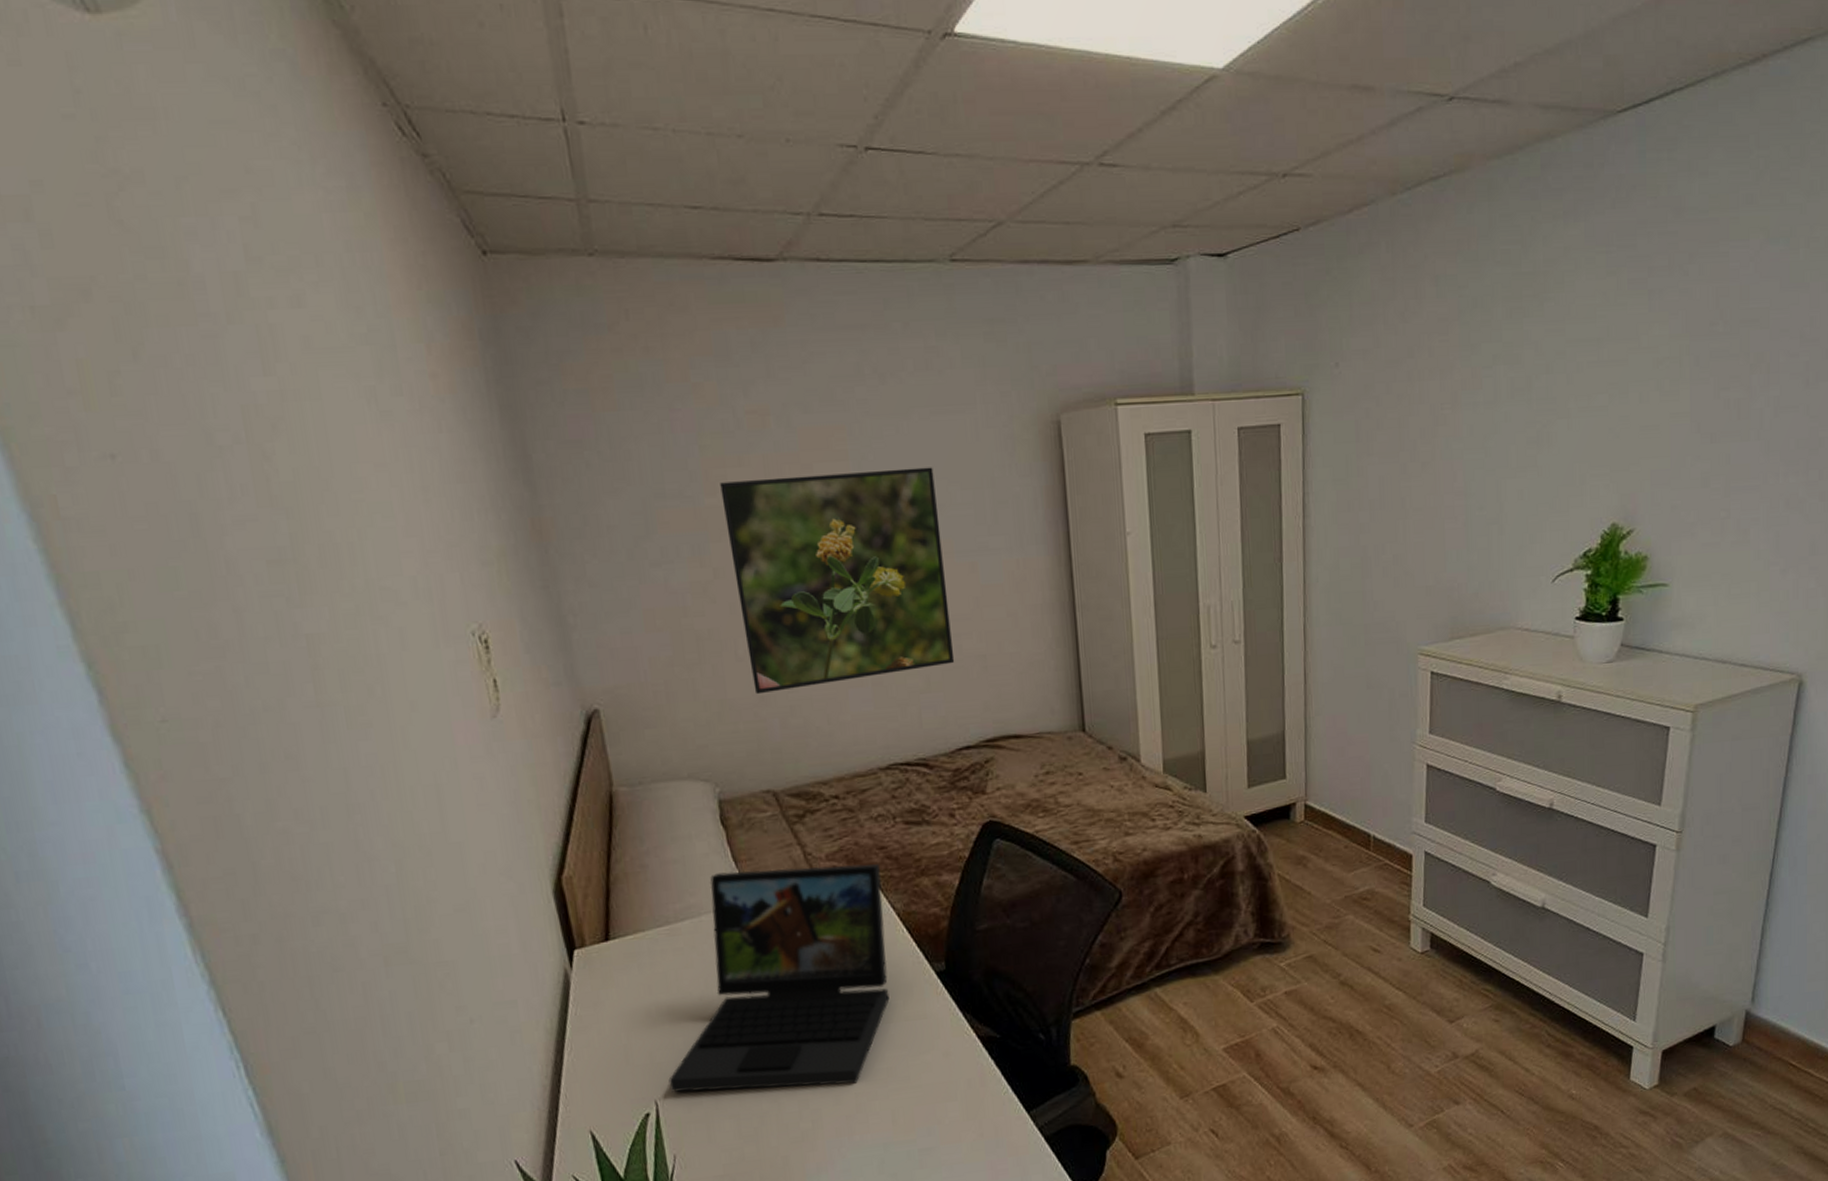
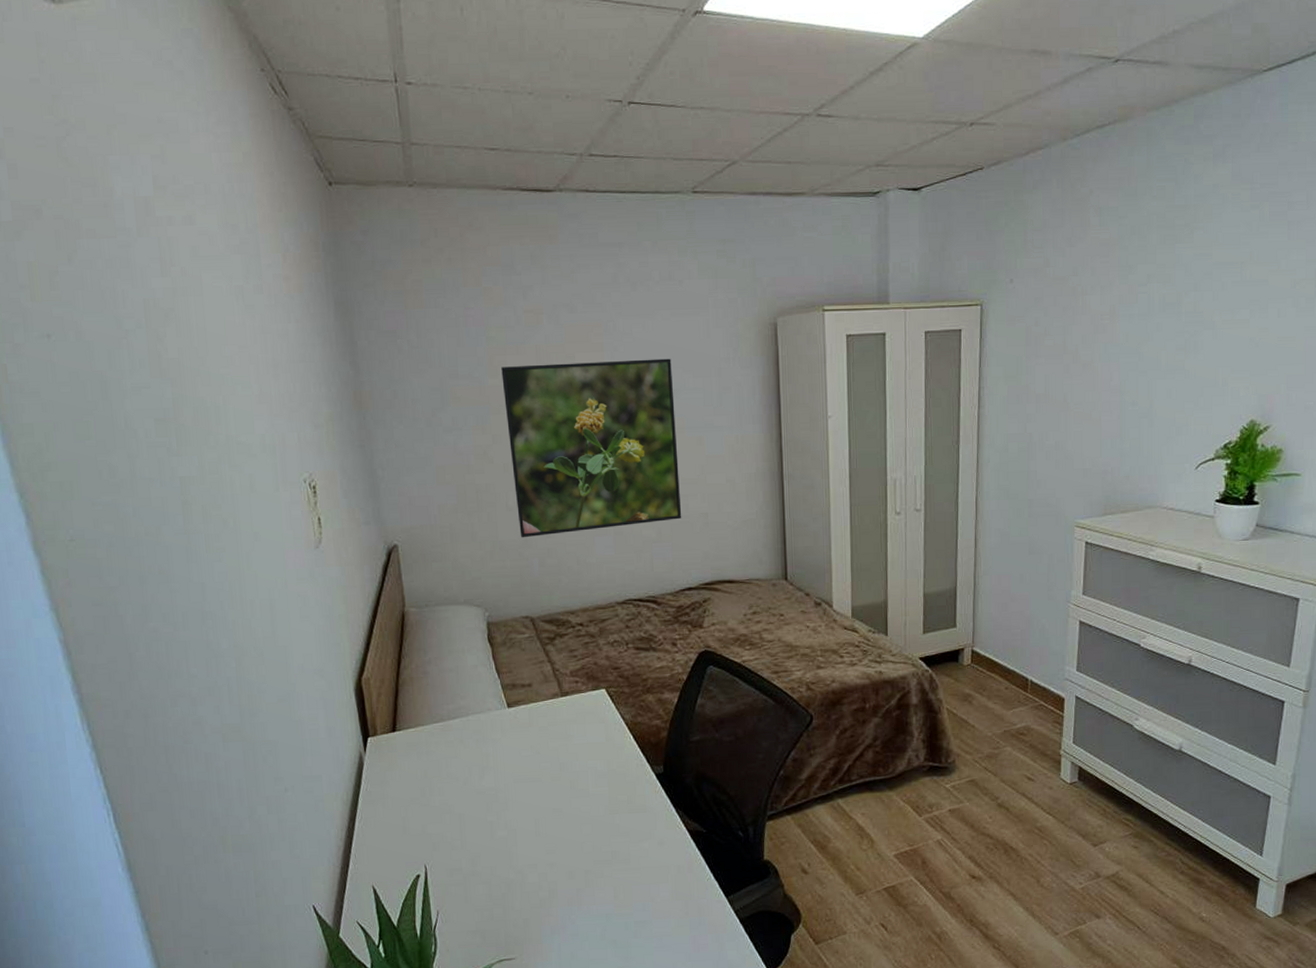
laptop: present [668,864,890,1092] -> none [436,680,617,863]

